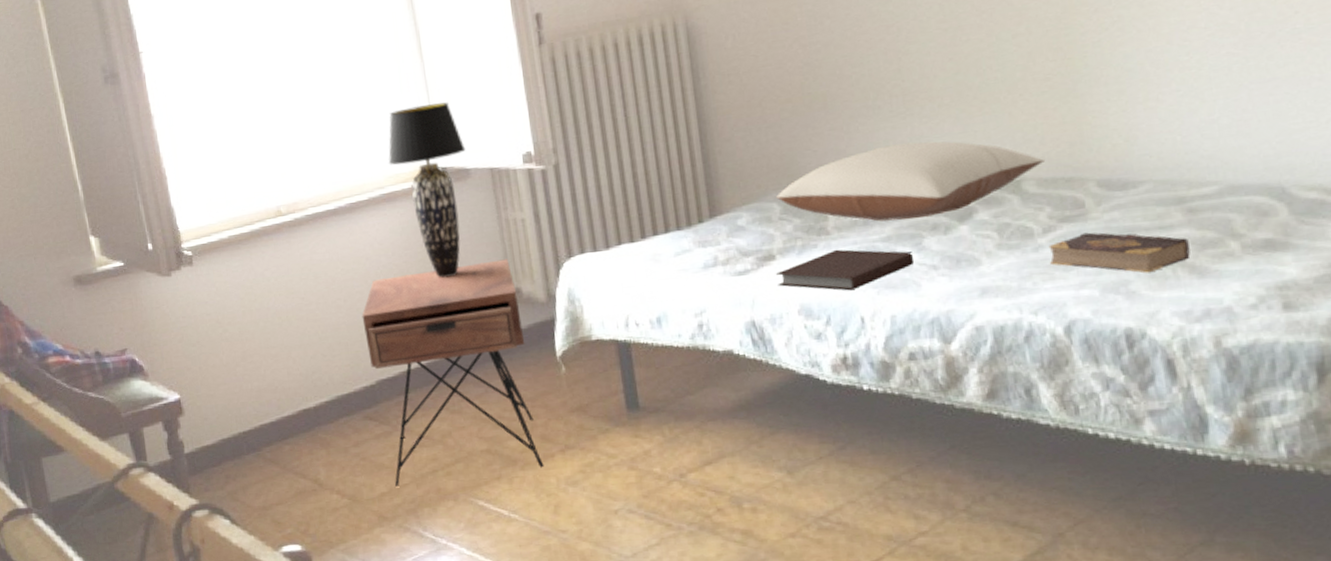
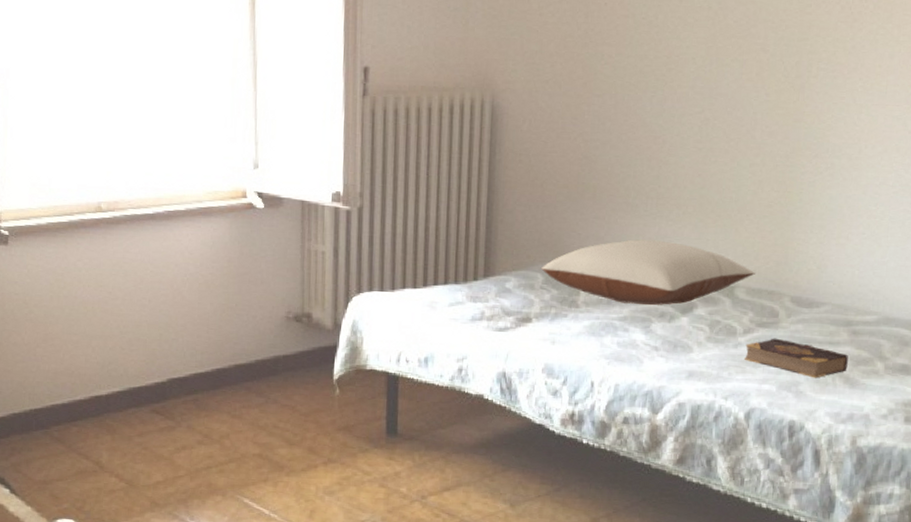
nightstand: present [362,259,545,487] -> none [163,285,308,477]
table lamp: present [388,102,466,278] -> none [209,130,282,294]
notebook: present [775,249,914,291] -> none [529,321,642,358]

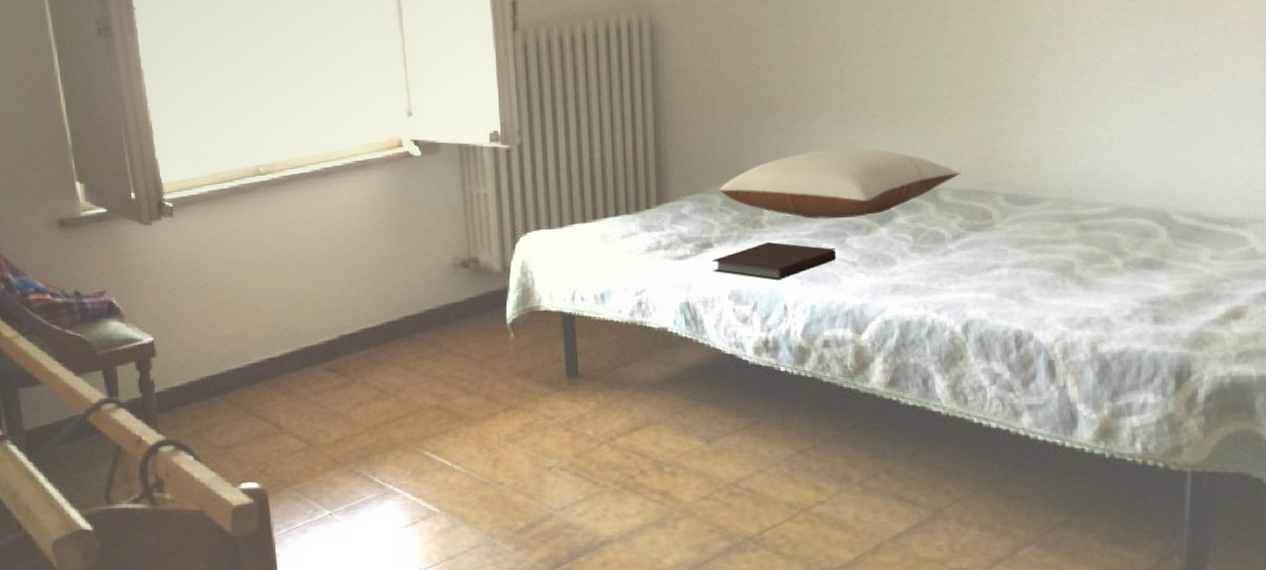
notebook: none [529,321,642,358] -> present [711,241,837,281]
book: present [745,338,848,378] -> none [956,241,1079,282]

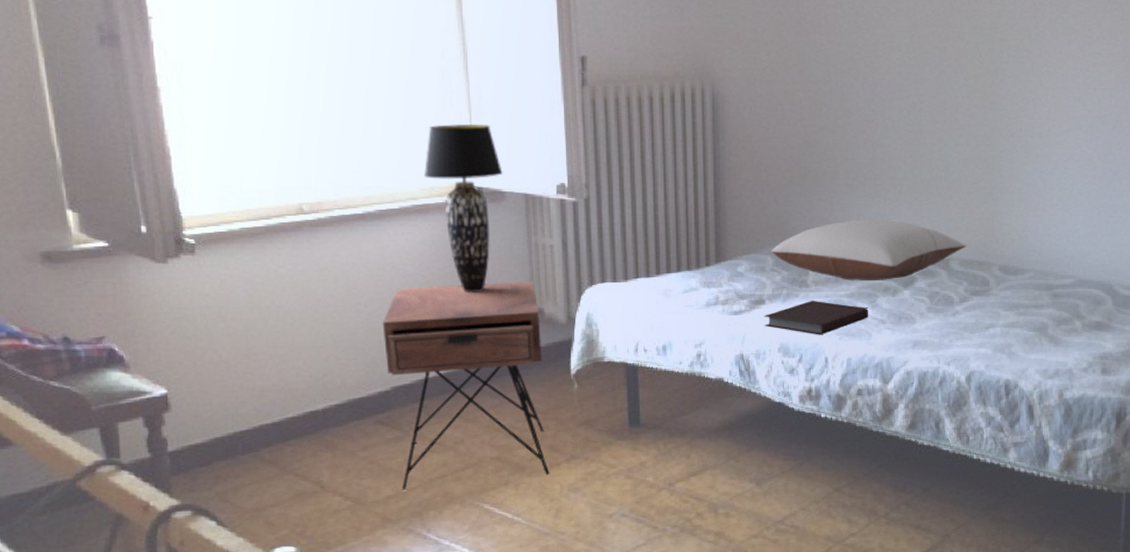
nightstand: none [329,230,488,434] -> present [382,281,550,490]
table lamp: none [364,78,437,244] -> present [423,123,503,292]

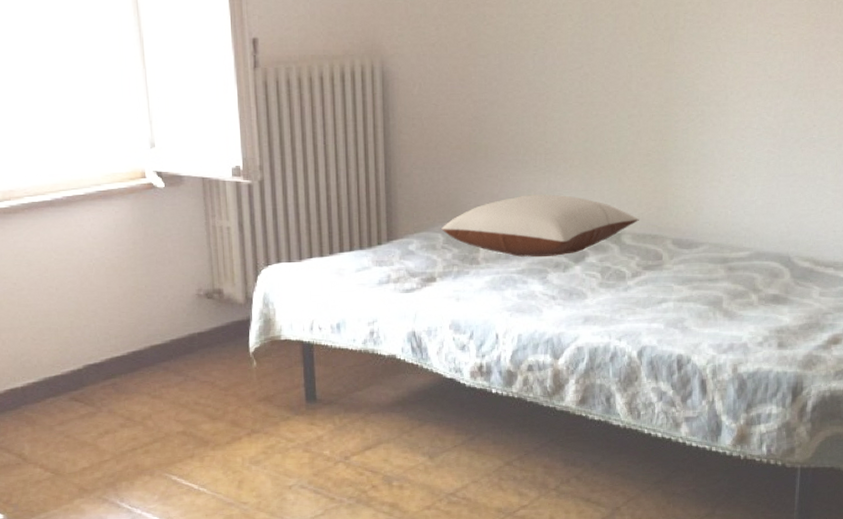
nightstand: present [382,281,550,490] -> none [73,262,232,462]
table lamp: present [423,123,503,292] -> none [106,109,181,275]
notebook: present [763,300,869,335] -> none [434,277,540,312]

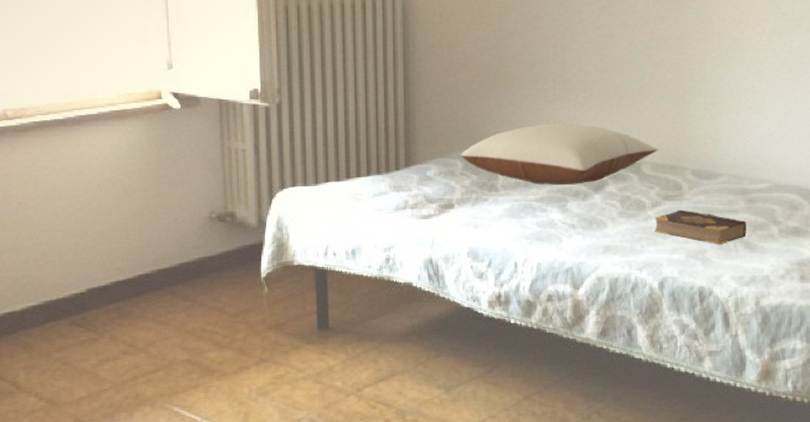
book: none [634,279,726,314] -> present [654,209,747,245]

